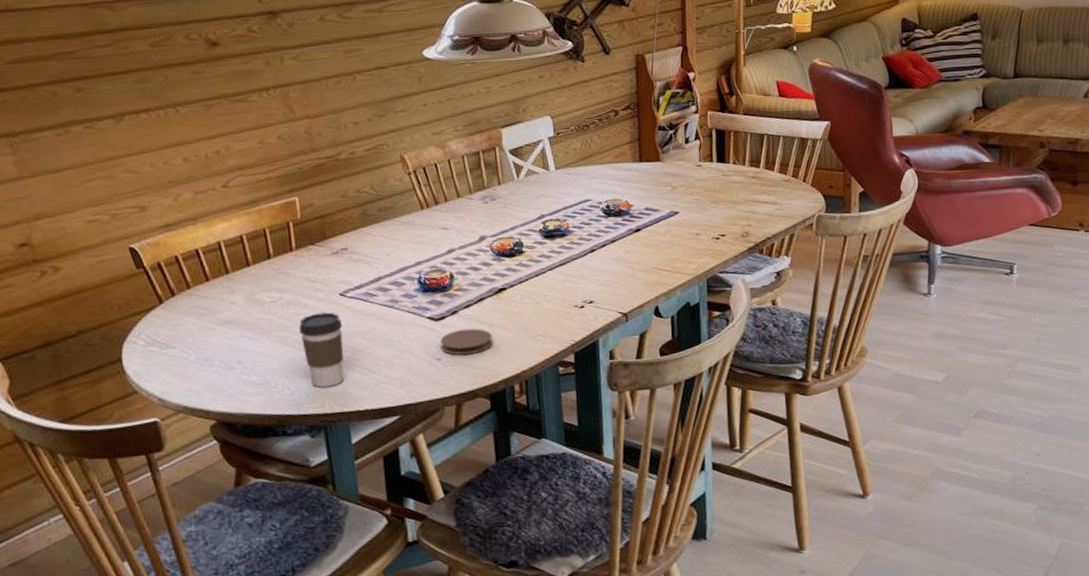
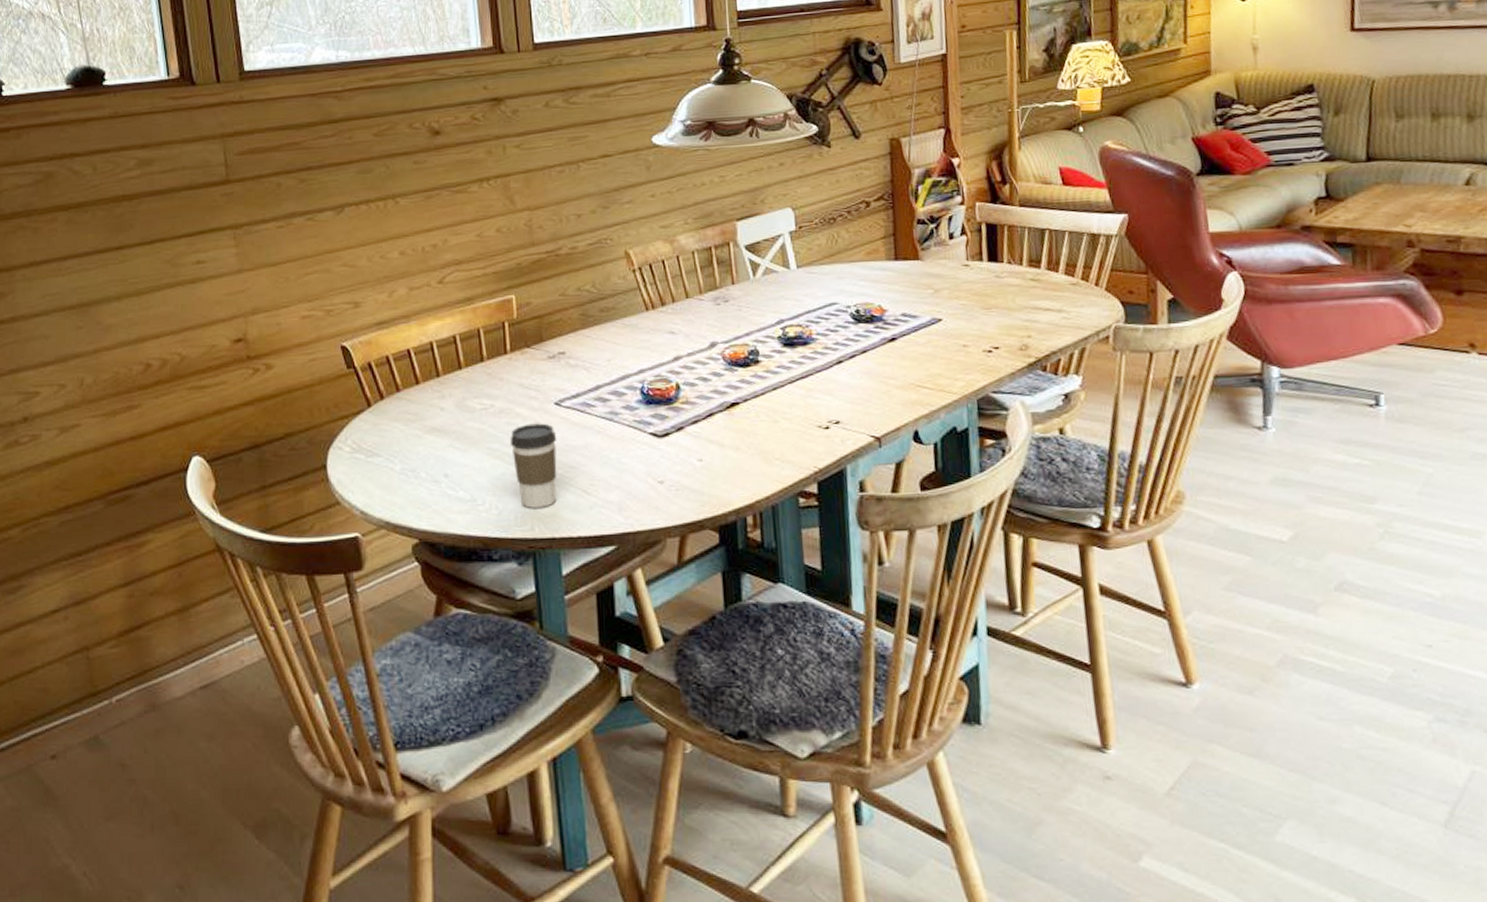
coaster: present [440,328,493,355] -> none [663,448,723,479]

